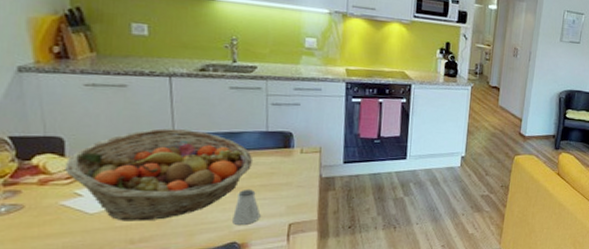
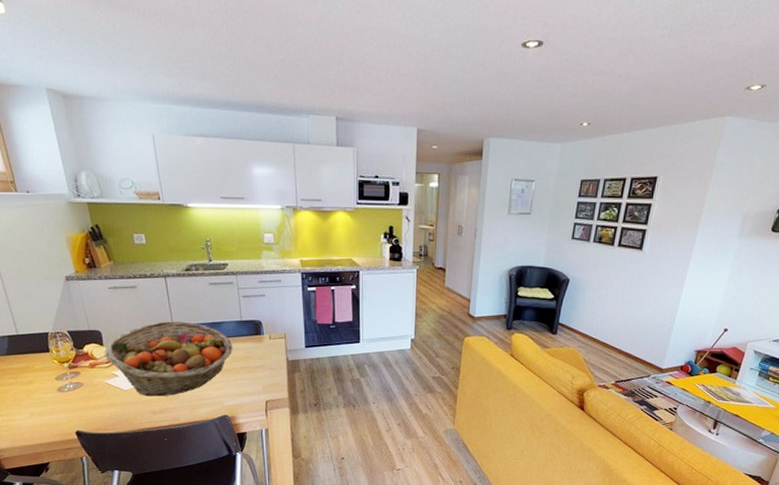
saltshaker: present [233,189,261,224] -> none [223,370,243,401]

